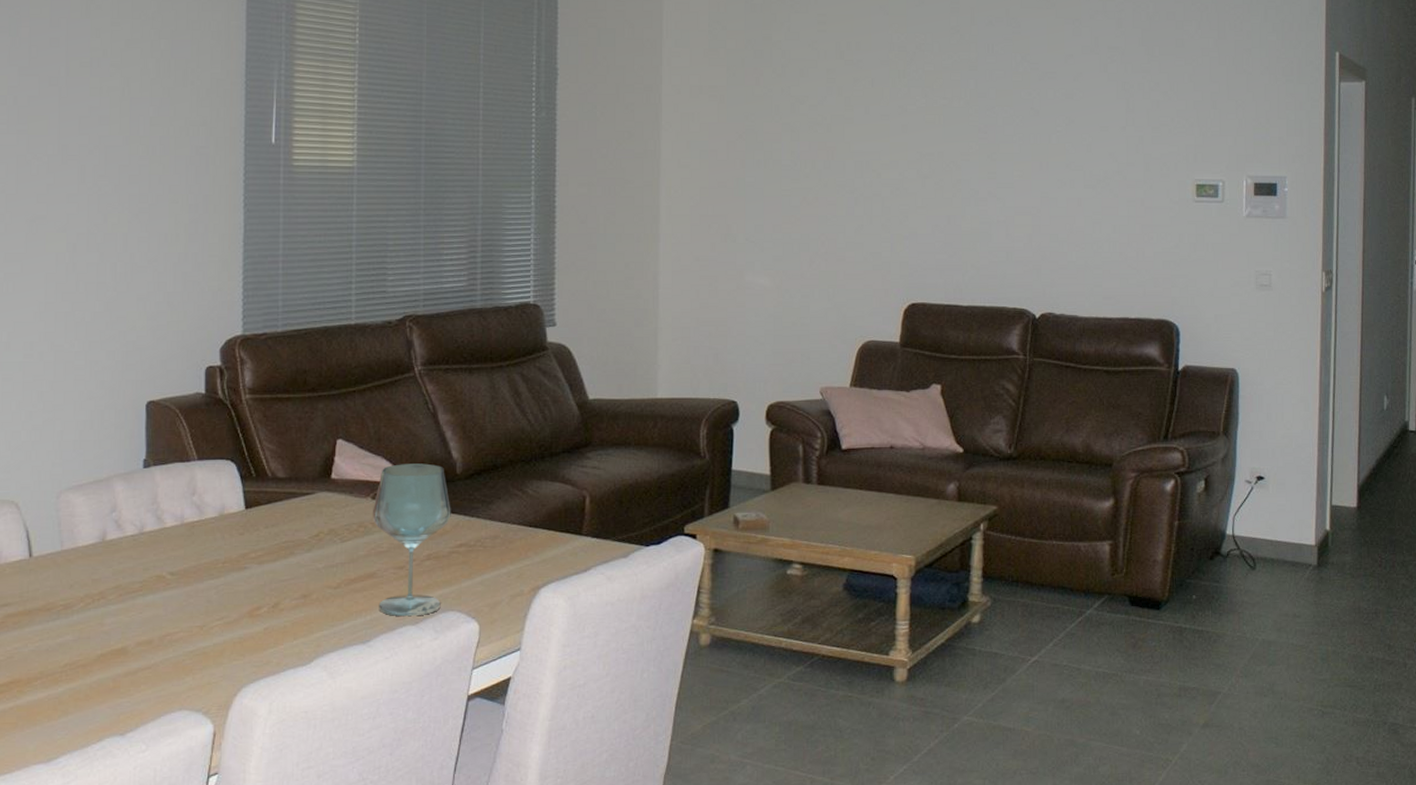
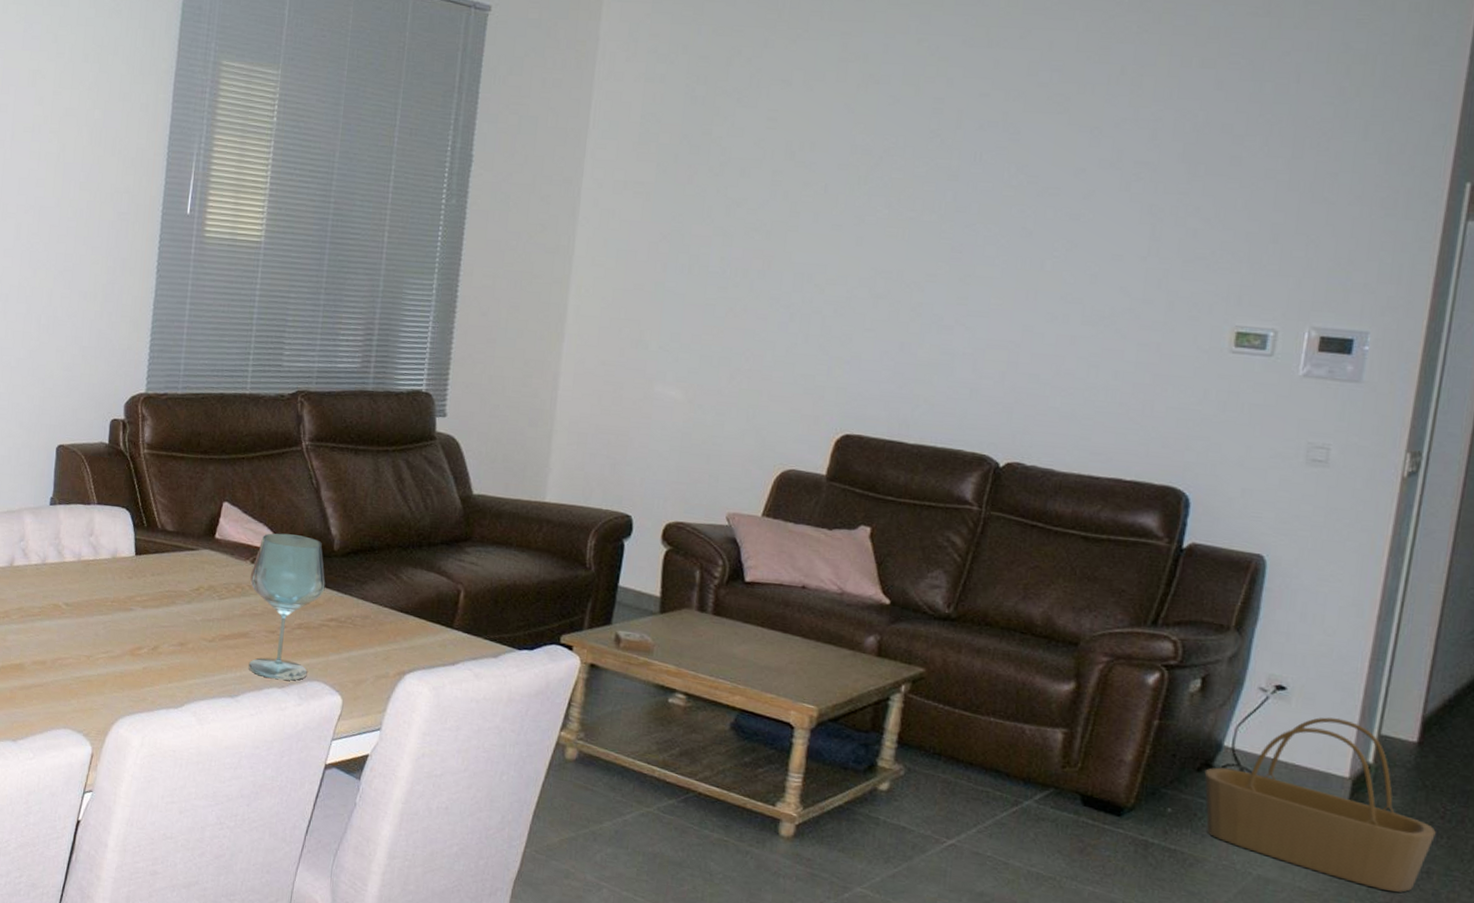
basket: none [1215,497,1377,634] -> present [1204,717,1436,893]

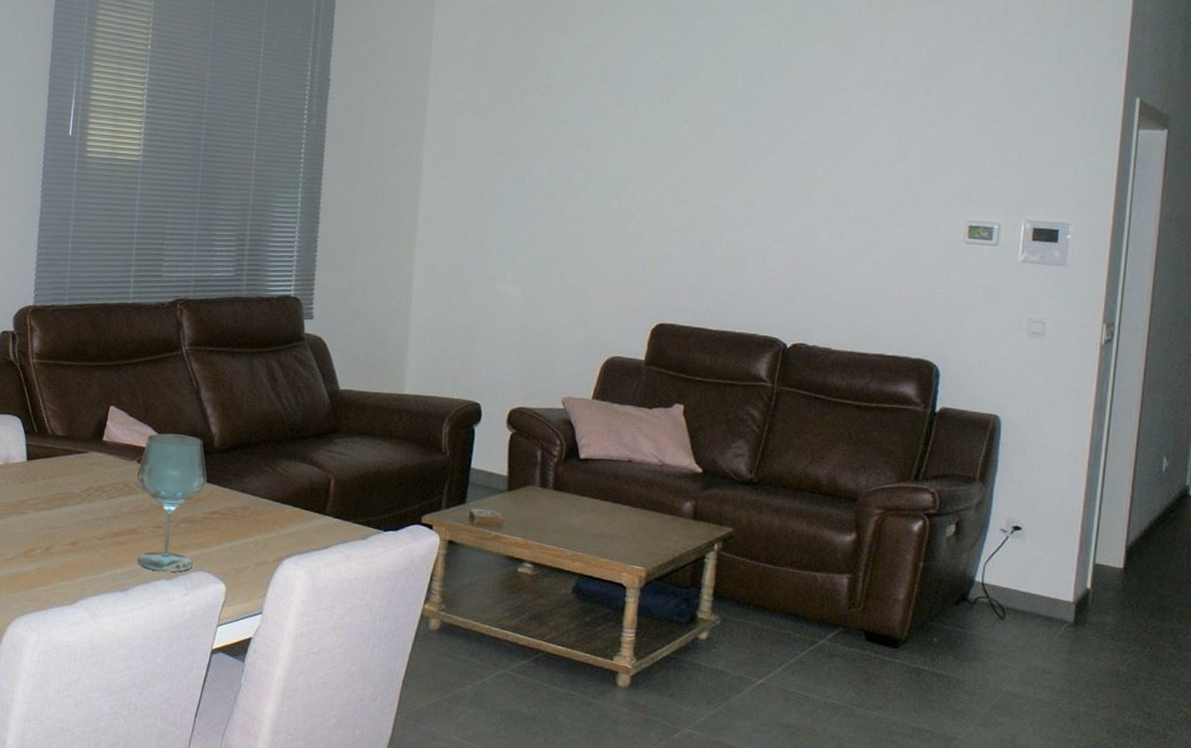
basket: present [1204,717,1436,893] -> none [961,551,1141,698]

